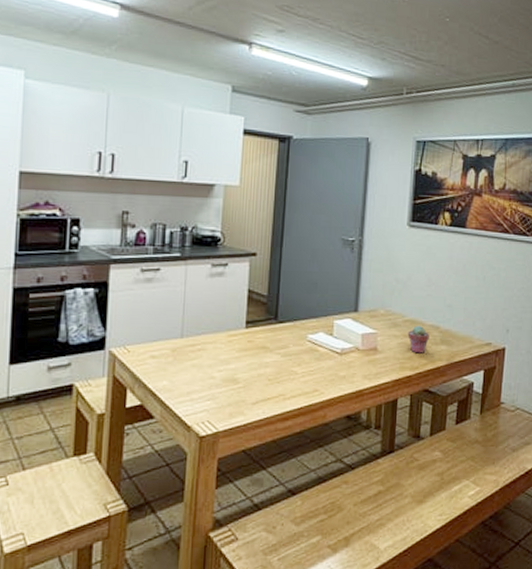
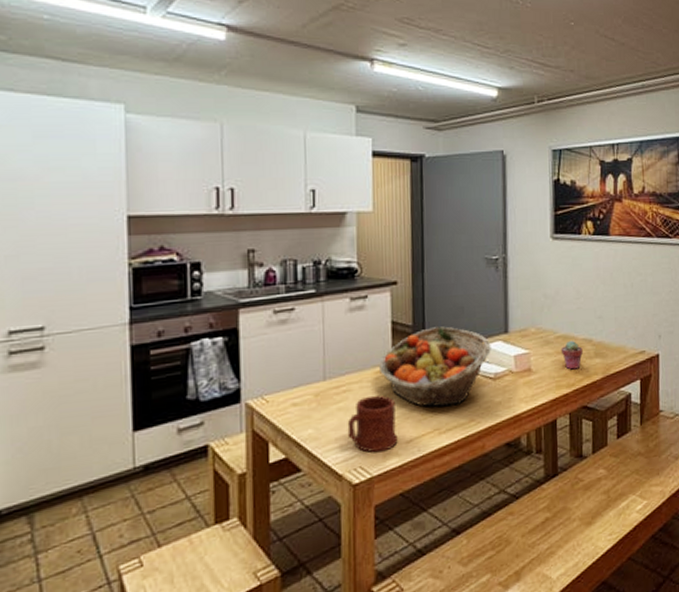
mug: none [198,356,245,410] -> present [347,395,398,453]
fruit basket: none [232,299,340,375] -> present [378,326,491,408]

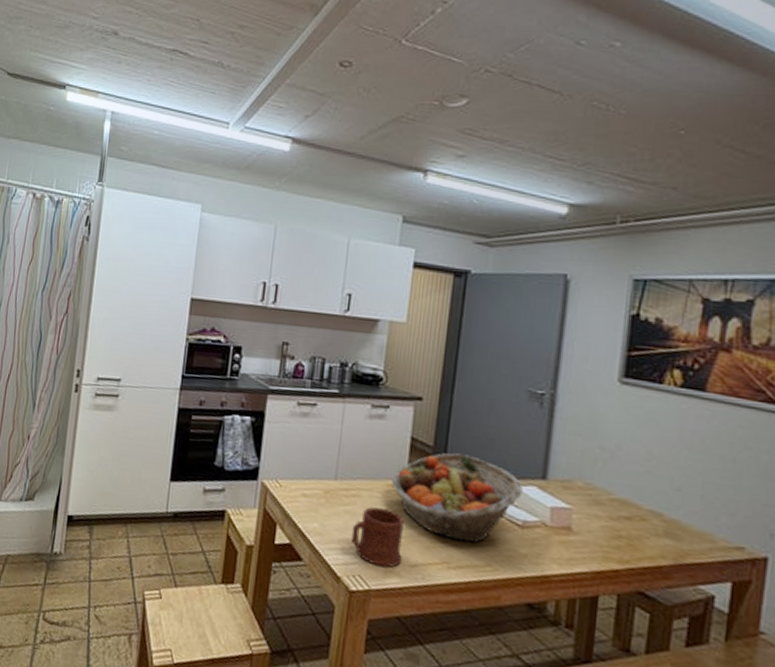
potted succulent: present [560,341,583,370] -> none [615,508,647,545]

